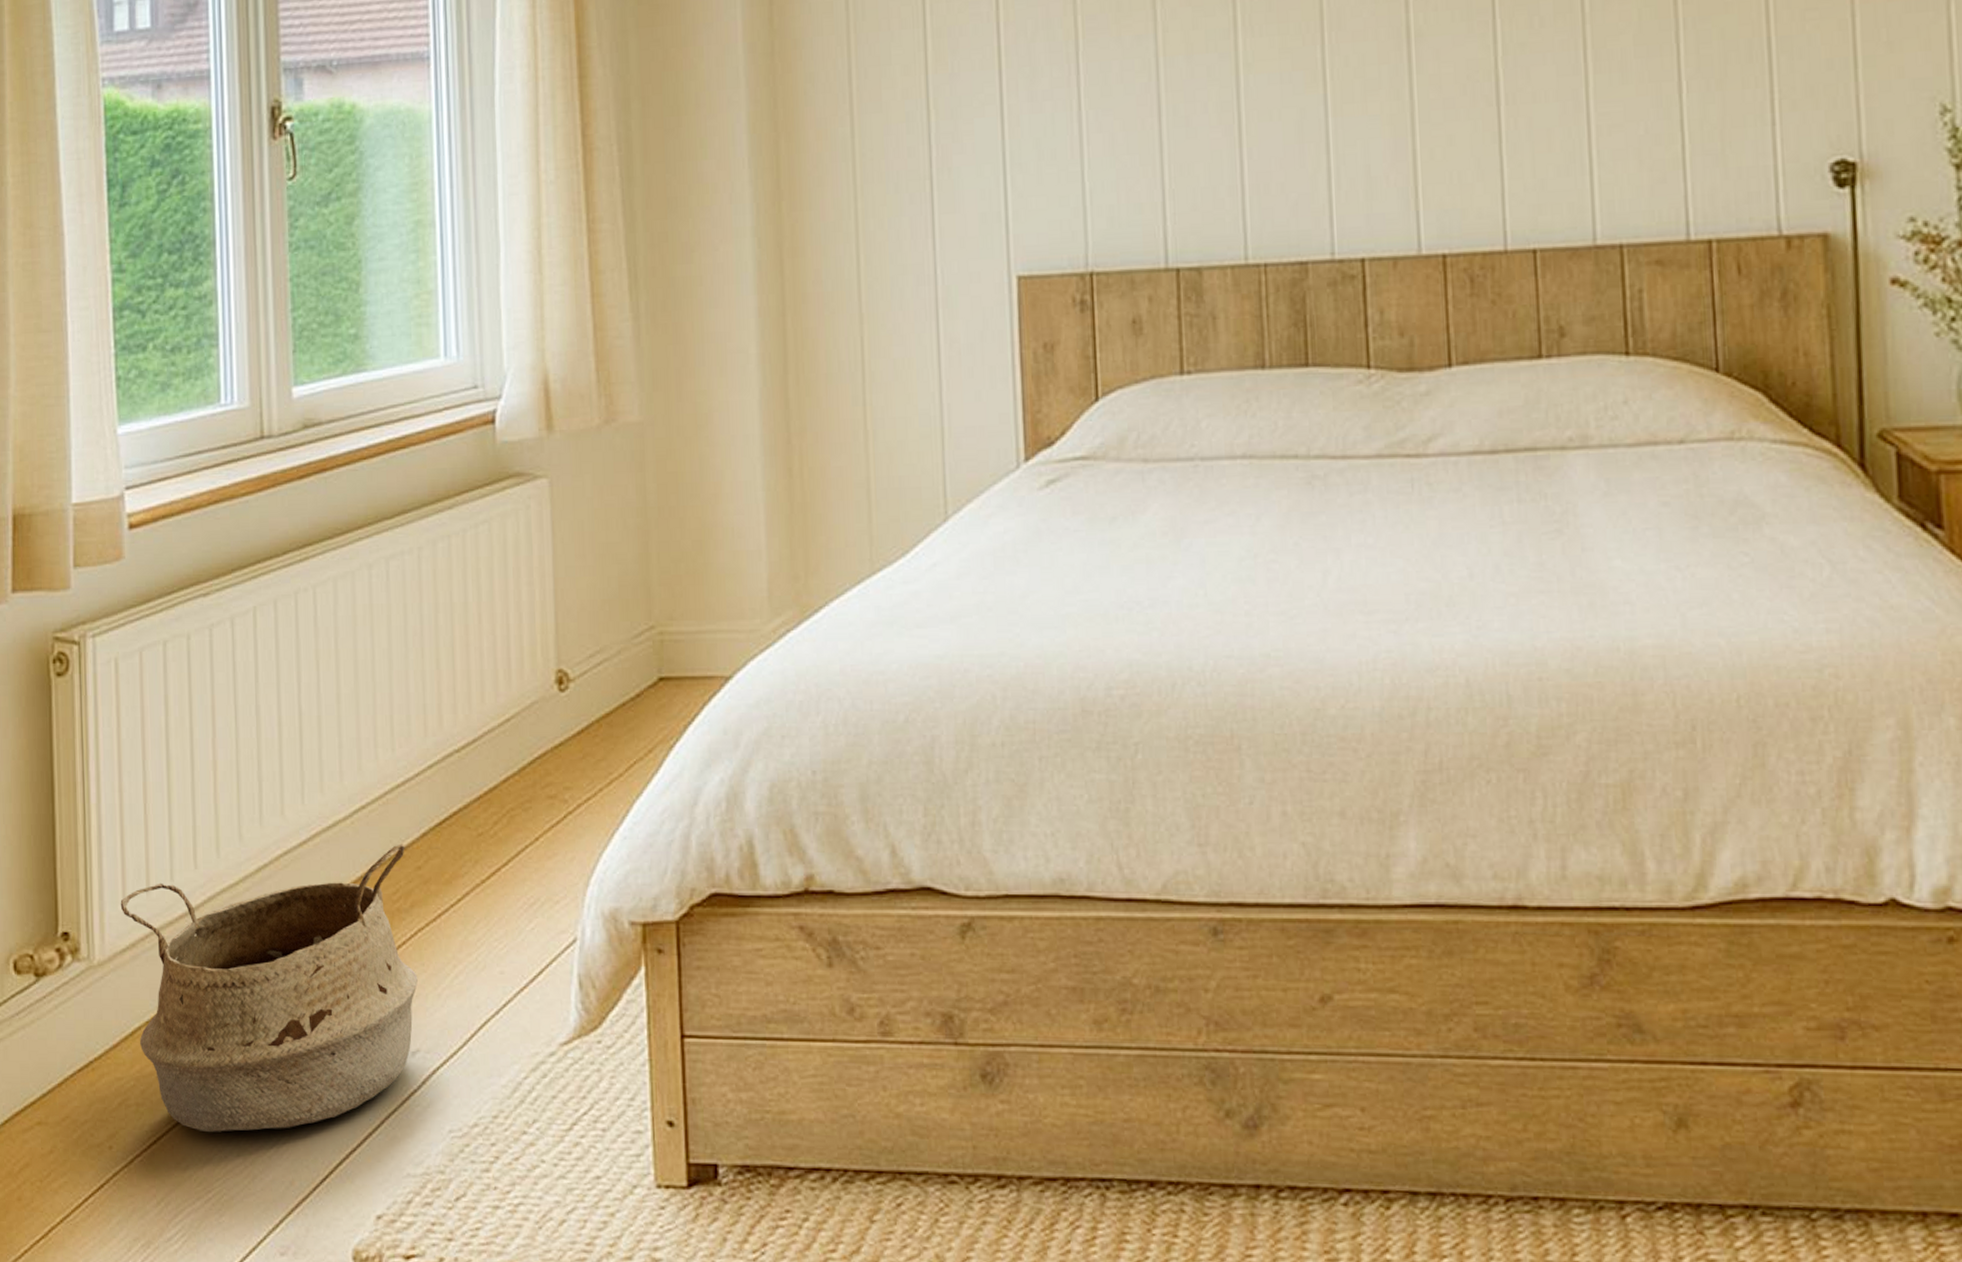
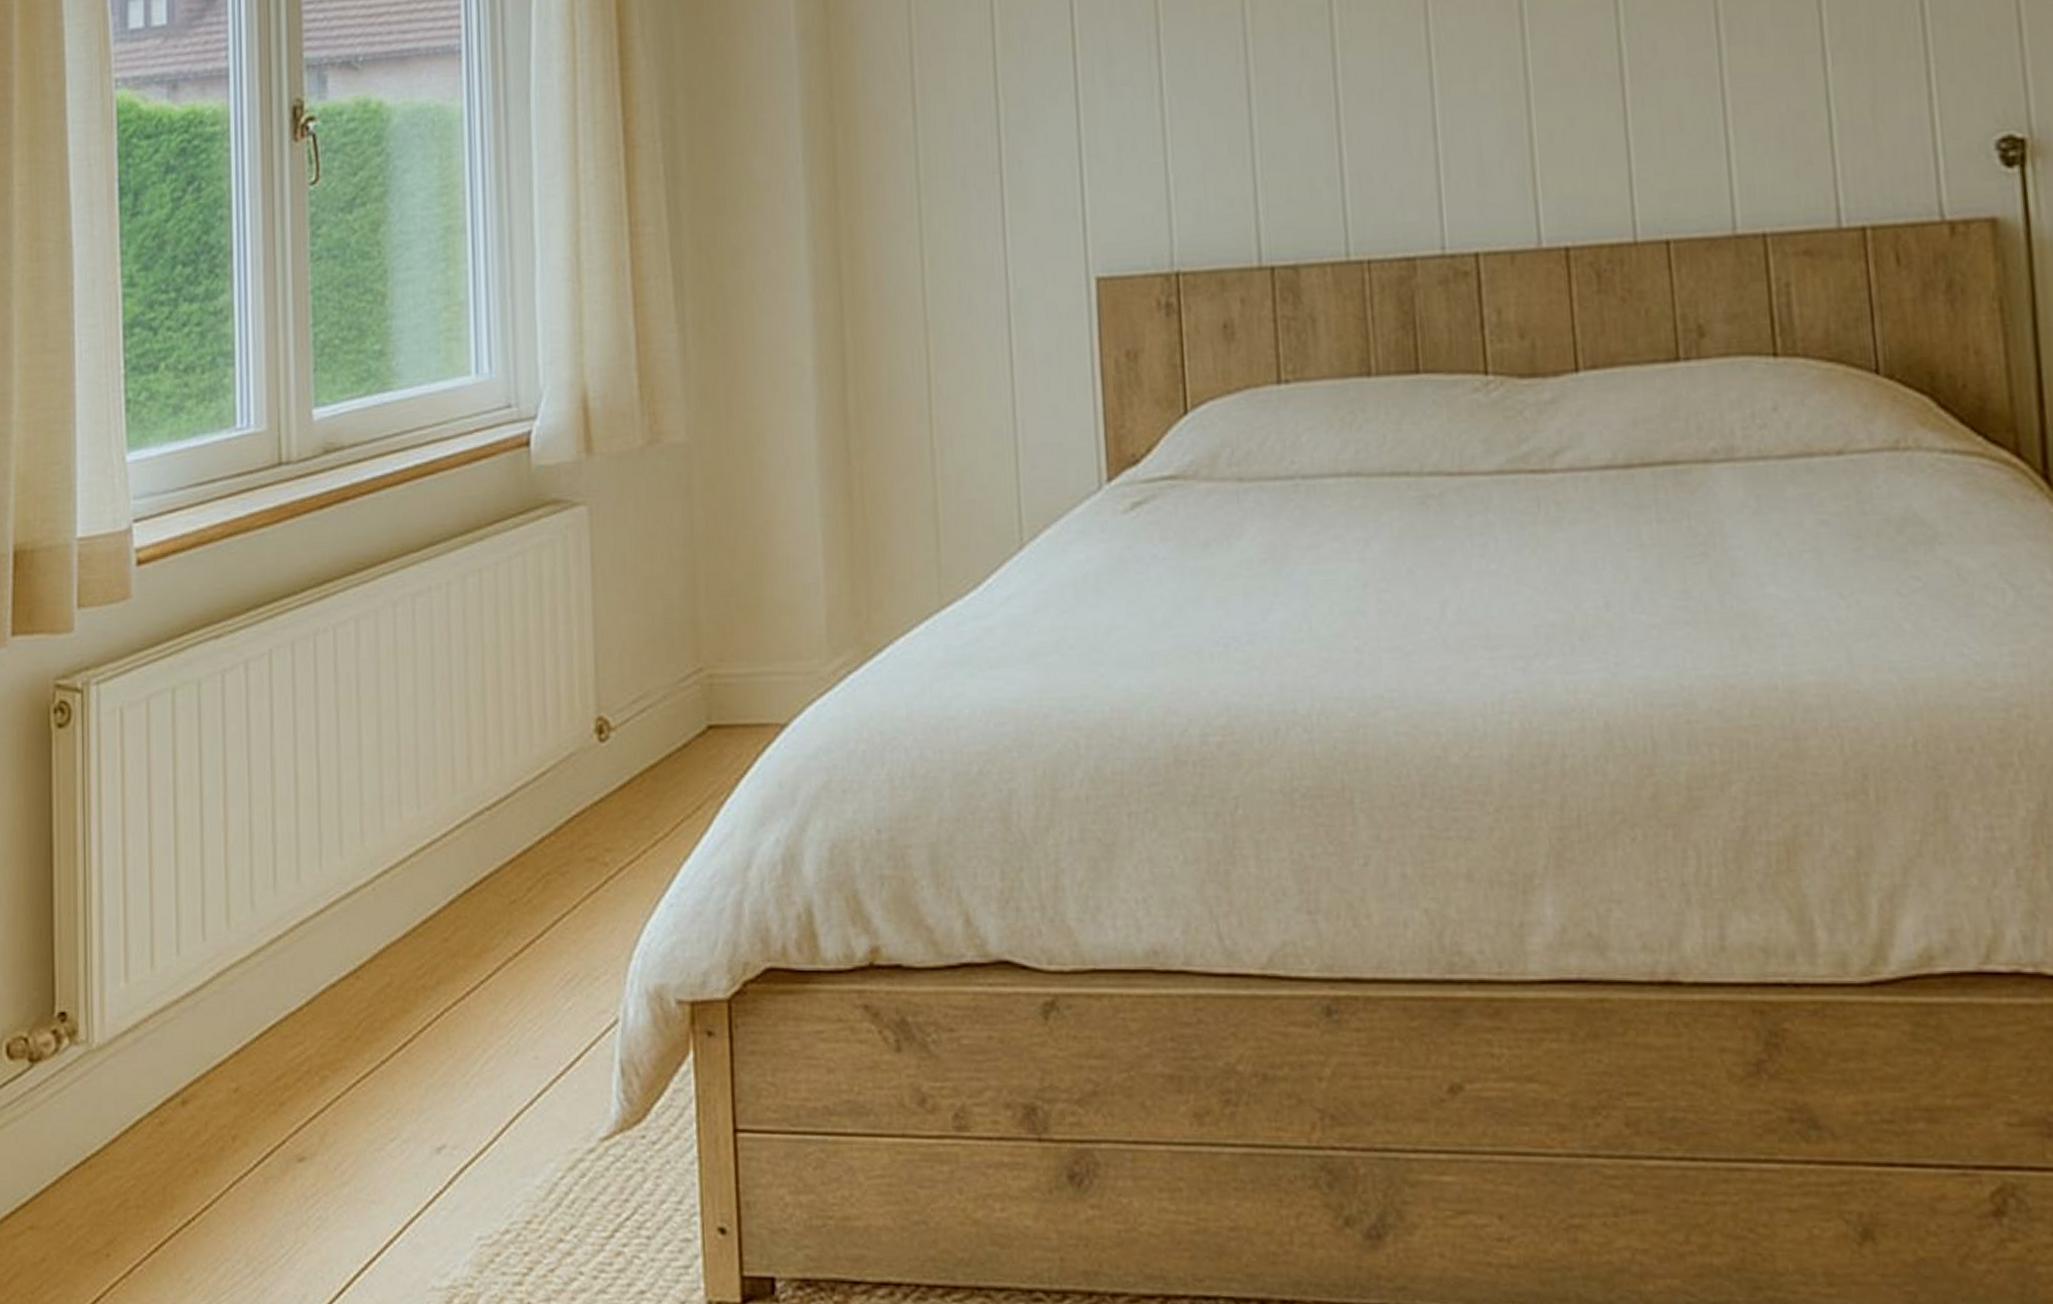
woven basket: present [120,843,418,1132] -> none [122,912,444,1238]

